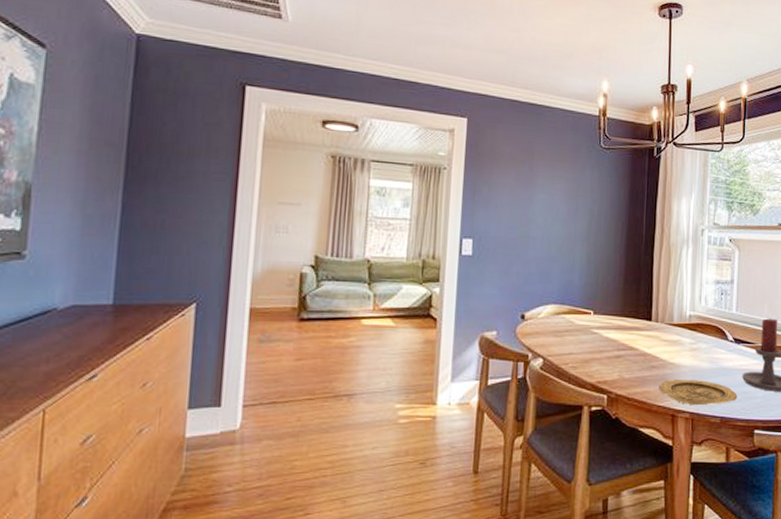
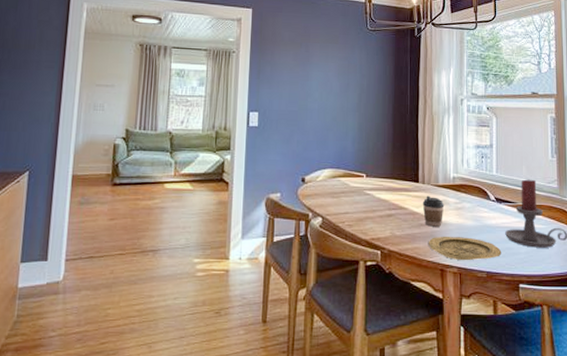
coffee cup: none [654,335,679,369] -> present [422,195,445,227]

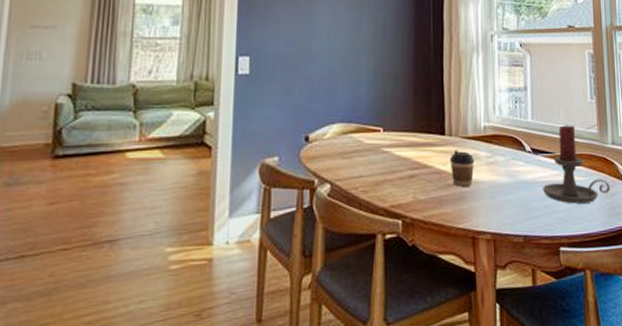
plate: present [429,236,502,261] -> none [458,196,540,225]

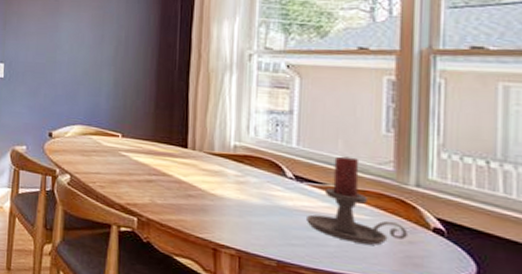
coffee cup: present [449,150,475,187] -> none [191,164,221,201]

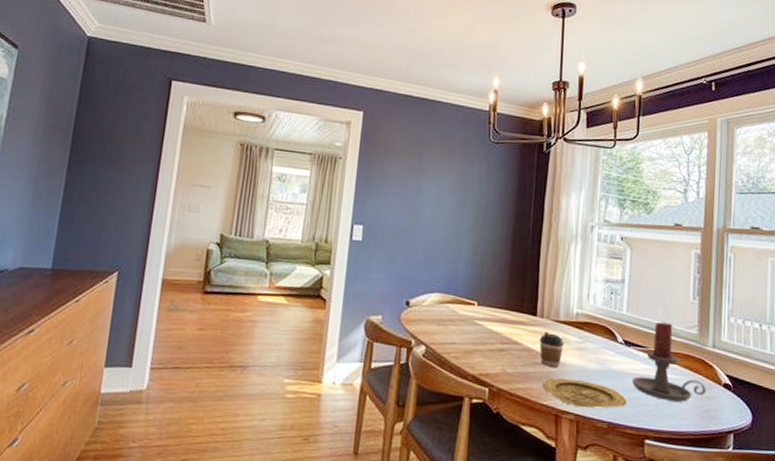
coffee cup: none [191,164,221,201] -> present [539,331,565,367]
plate: none [198,211,301,246] -> present [543,377,627,408]

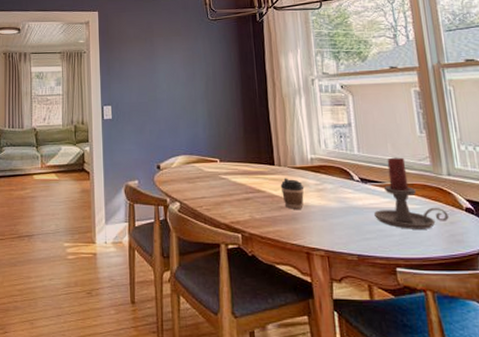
plate: present [543,377,627,408] -> none [291,218,373,244]

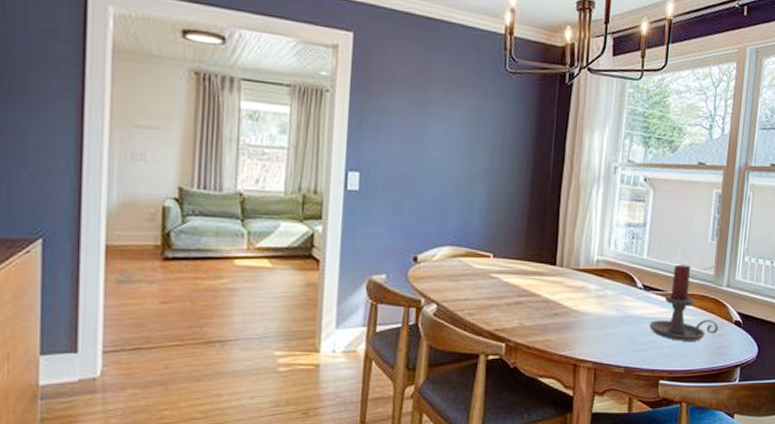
coffee cup: present [280,178,304,209] -> none [558,281,584,317]

